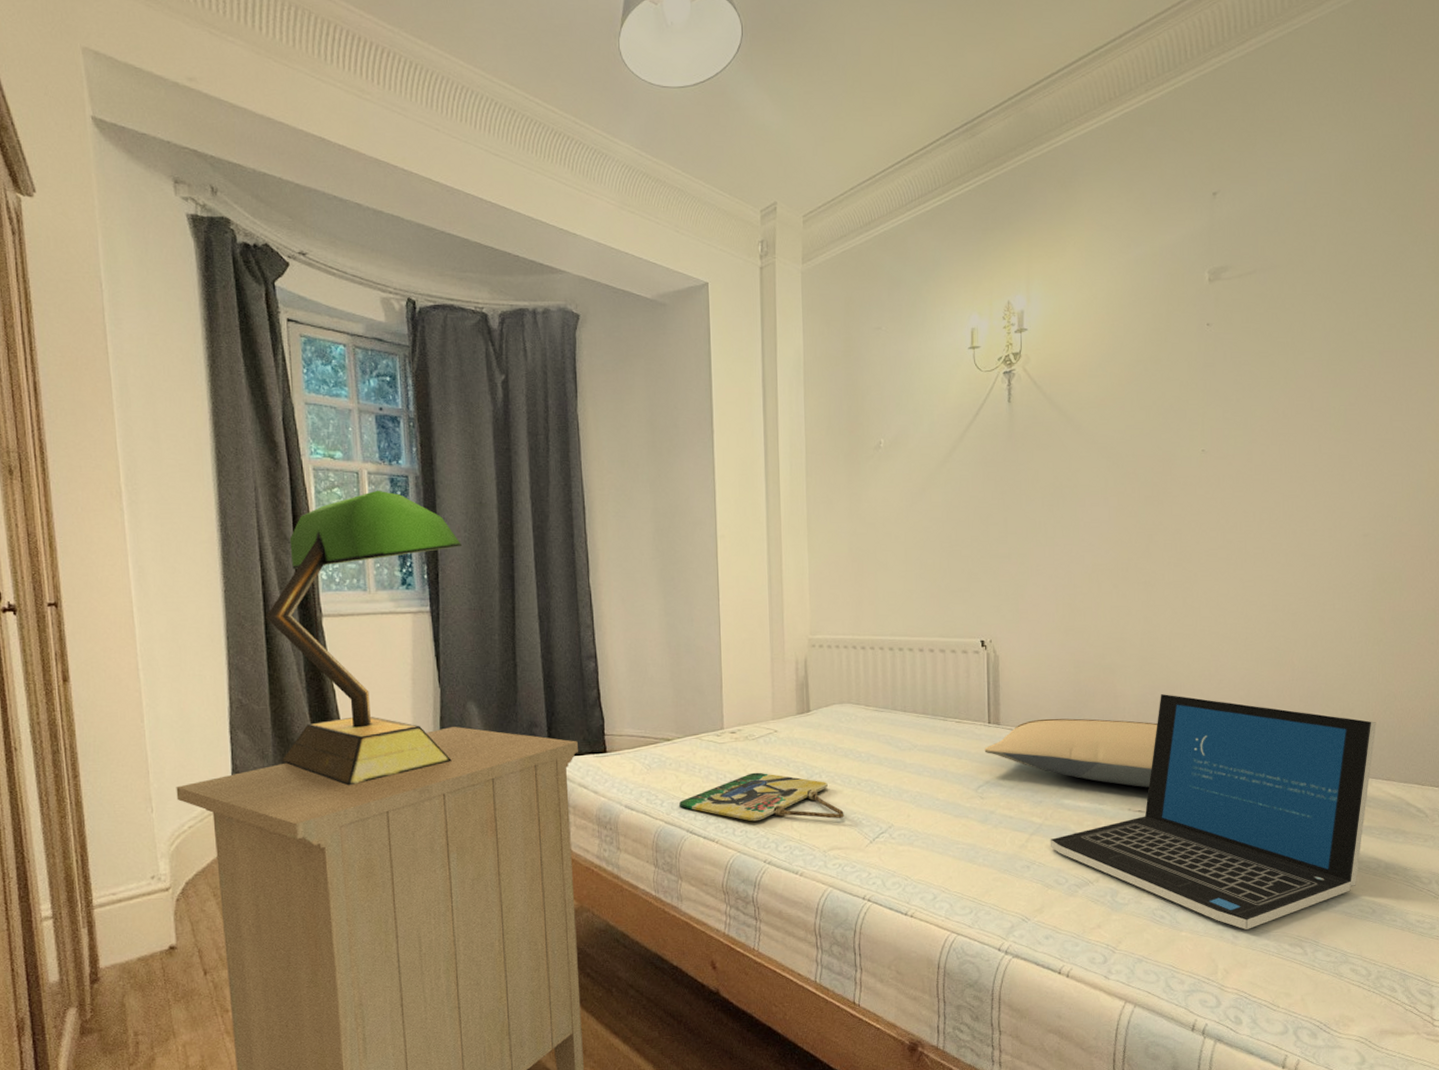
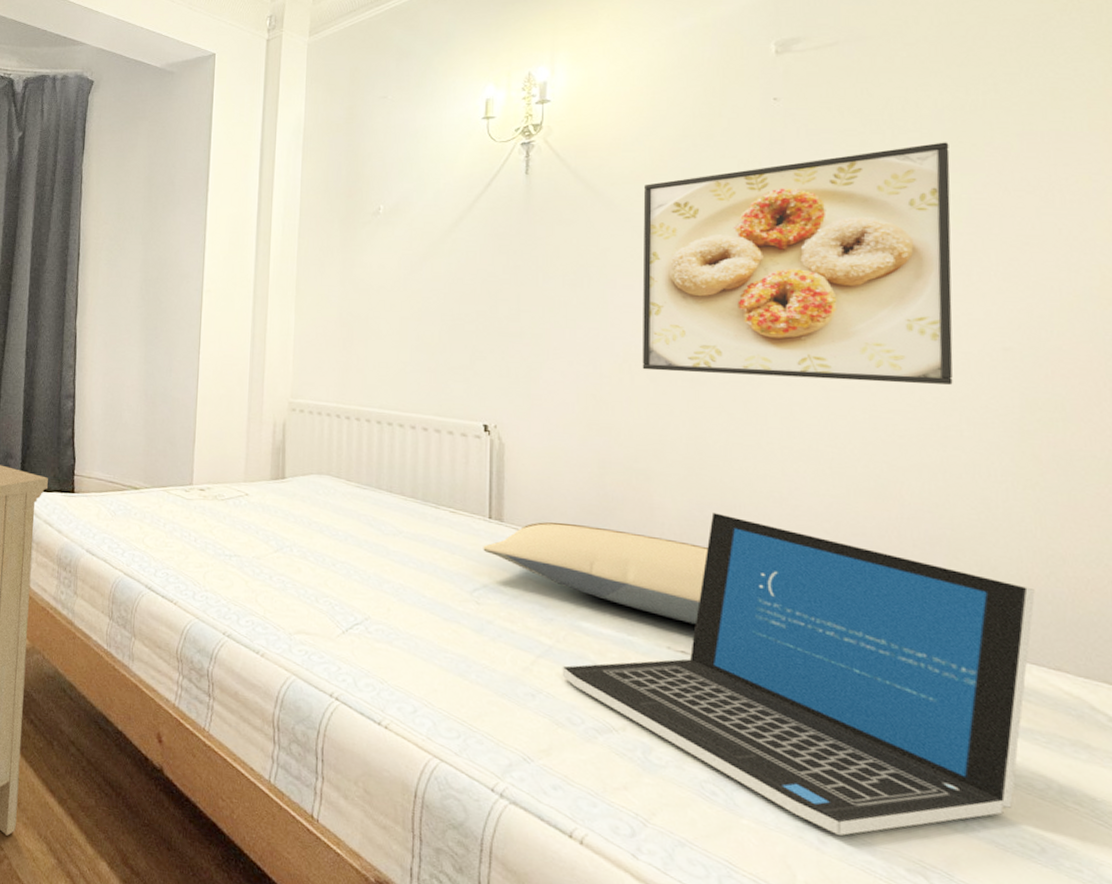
home sign: present [679,772,844,822] -> none [141,535,315,600]
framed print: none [1106,361,1333,578] -> present [642,142,953,385]

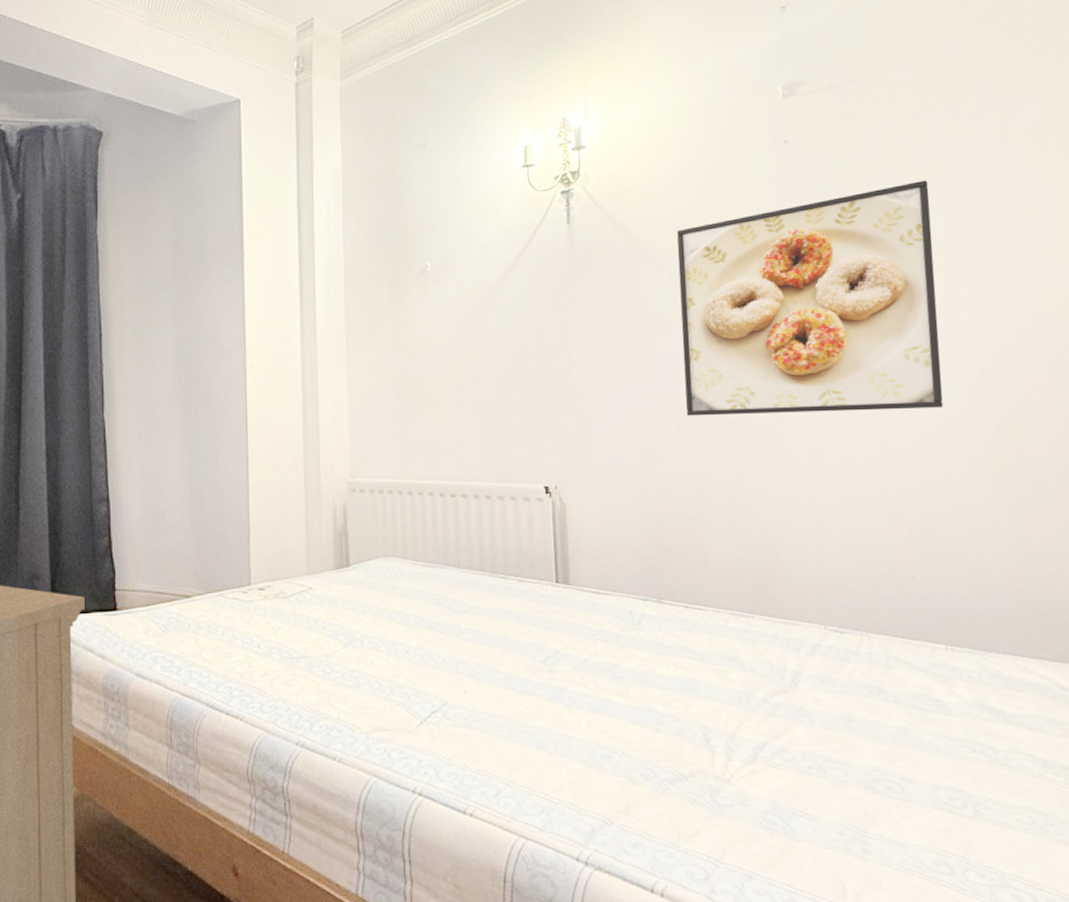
pillow: present [483,521,709,625] -> none [552,577,755,663]
laptop: present [562,513,1035,836] -> none [633,551,1016,841]

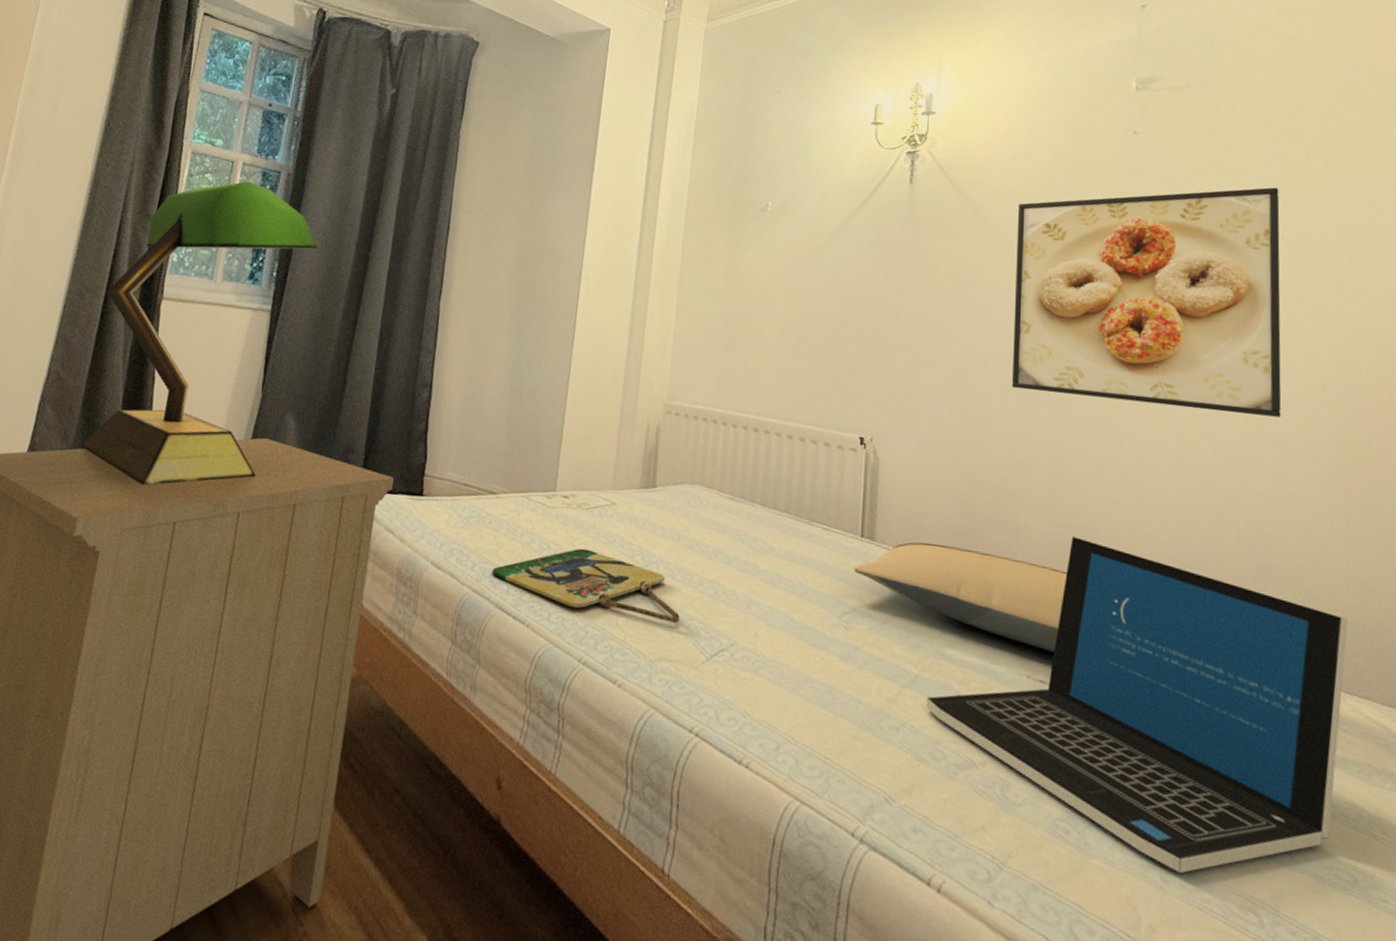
home sign: none [199,636,390,695] -> present [492,548,680,623]
pillow: none [552,577,755,663] -> present [854,542,1068,653]
laptop: none [633,551,1016,841] -> present [926,537,1348,873]

